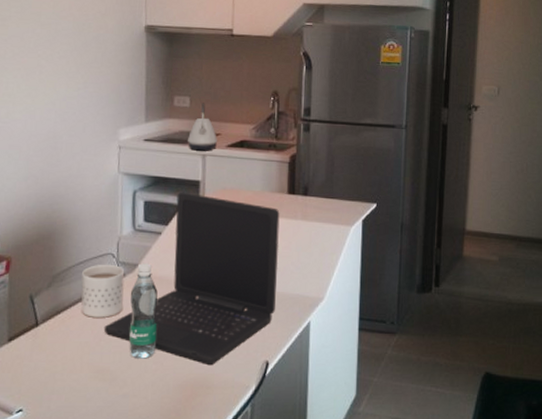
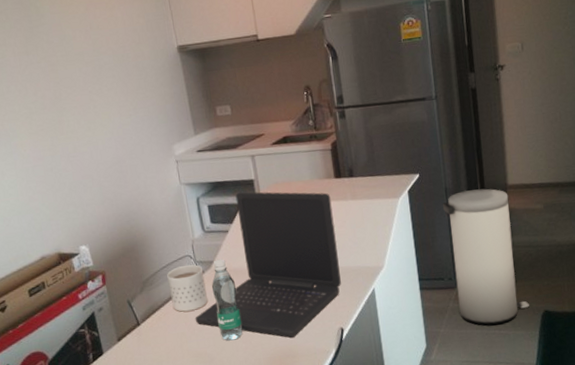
kettle: present [187,102,218,151] -> none [235,108,263,153]
pedal bin: none [395,229,472,382] -> present [442,188,530,326]

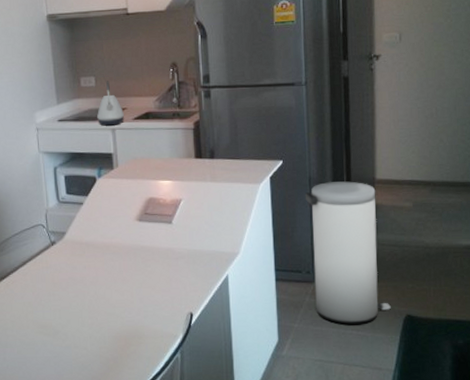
mug: present [167,264,208,312] -> none [18,234,58,281]
laptop: present [195,191,341,338] -> none [42,164,194,318]
bottle: present [211,259,243,341] -> none [61,231,90,315]
kettle: none [235,108,263,153] -> present [96,81,125,126]

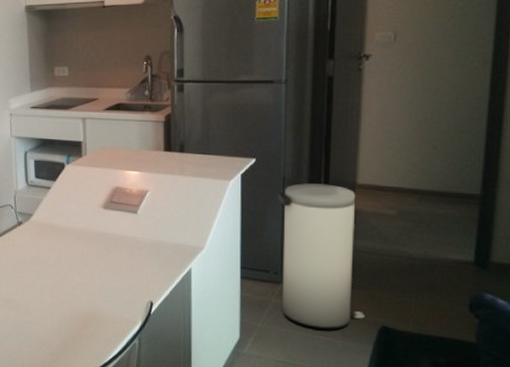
kettle: present [96,81,125,126] -> none [68,71,96,115]

